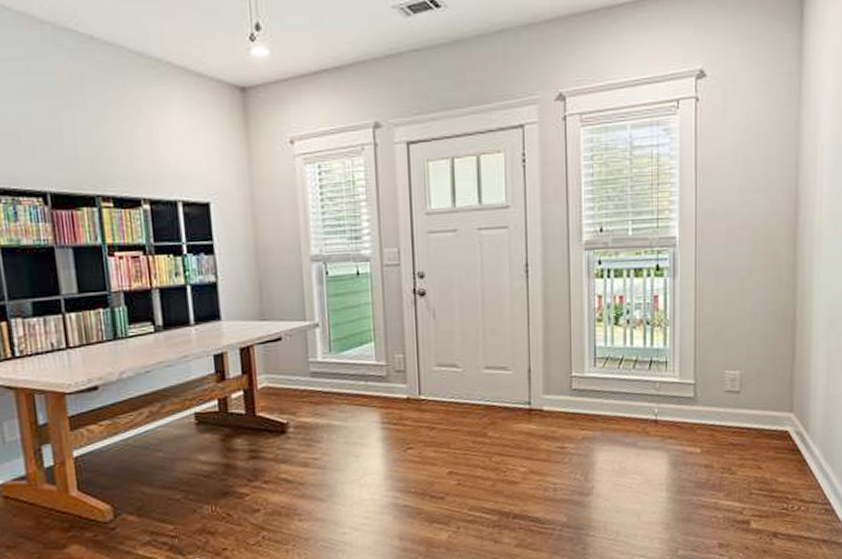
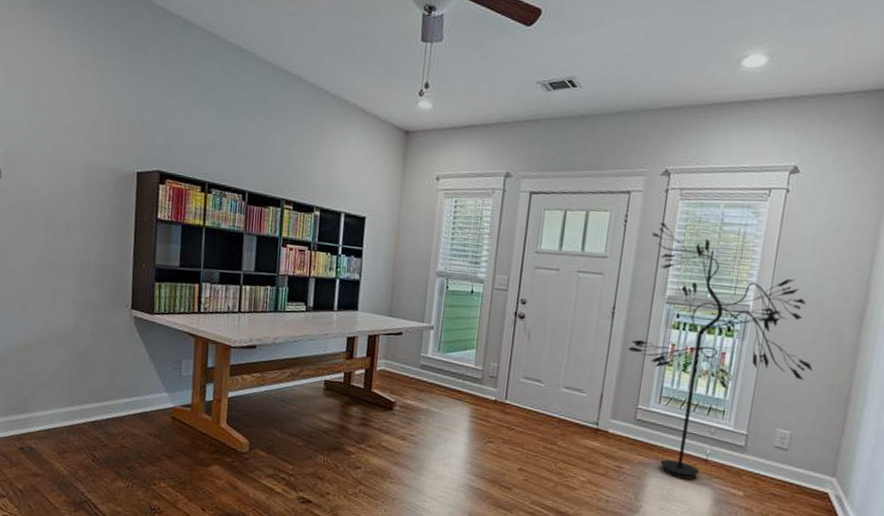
floor lamp: none [549,156,753,447] -> present [627,222,813,480]

